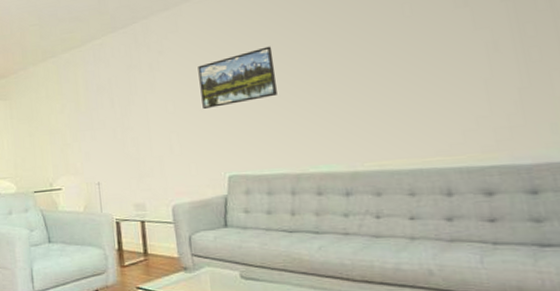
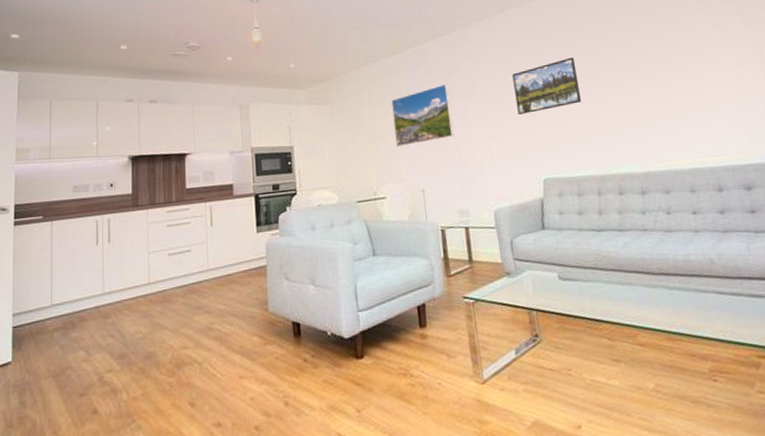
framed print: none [68,77,132,140] -> present [391,83,454,146]

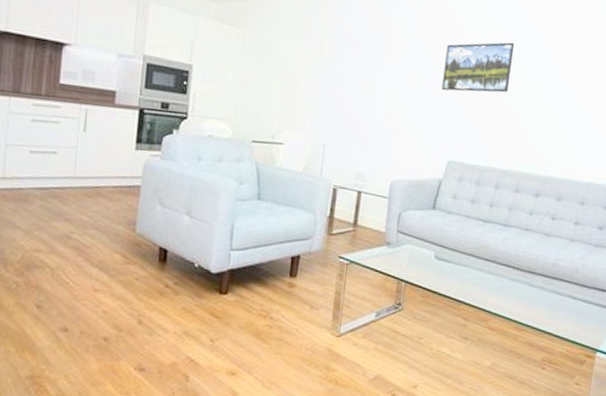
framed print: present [391,83,454,146] -> none [307,36,377,97]

